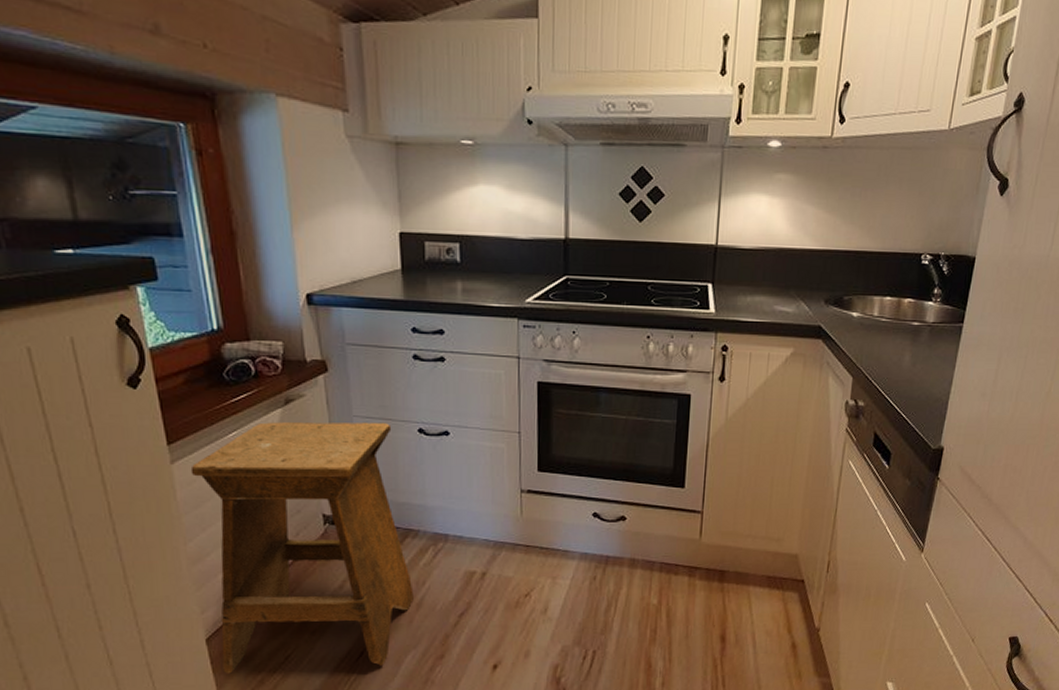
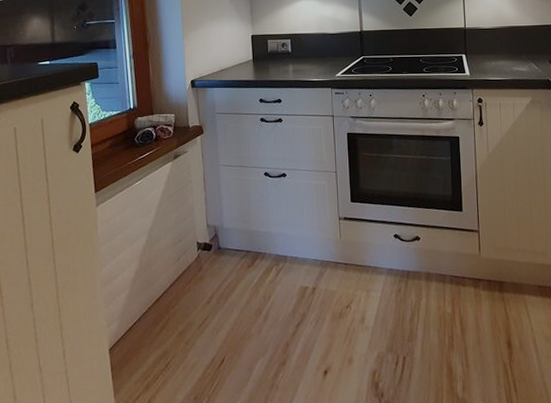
stool: present [190,422,414,674] -> none [108,169,262,380]

